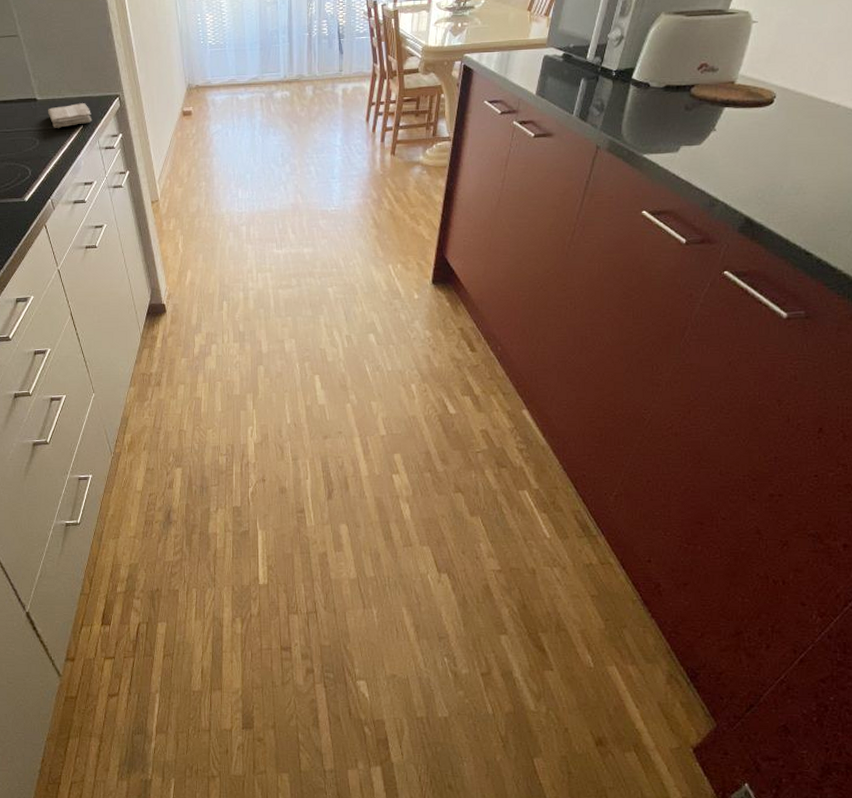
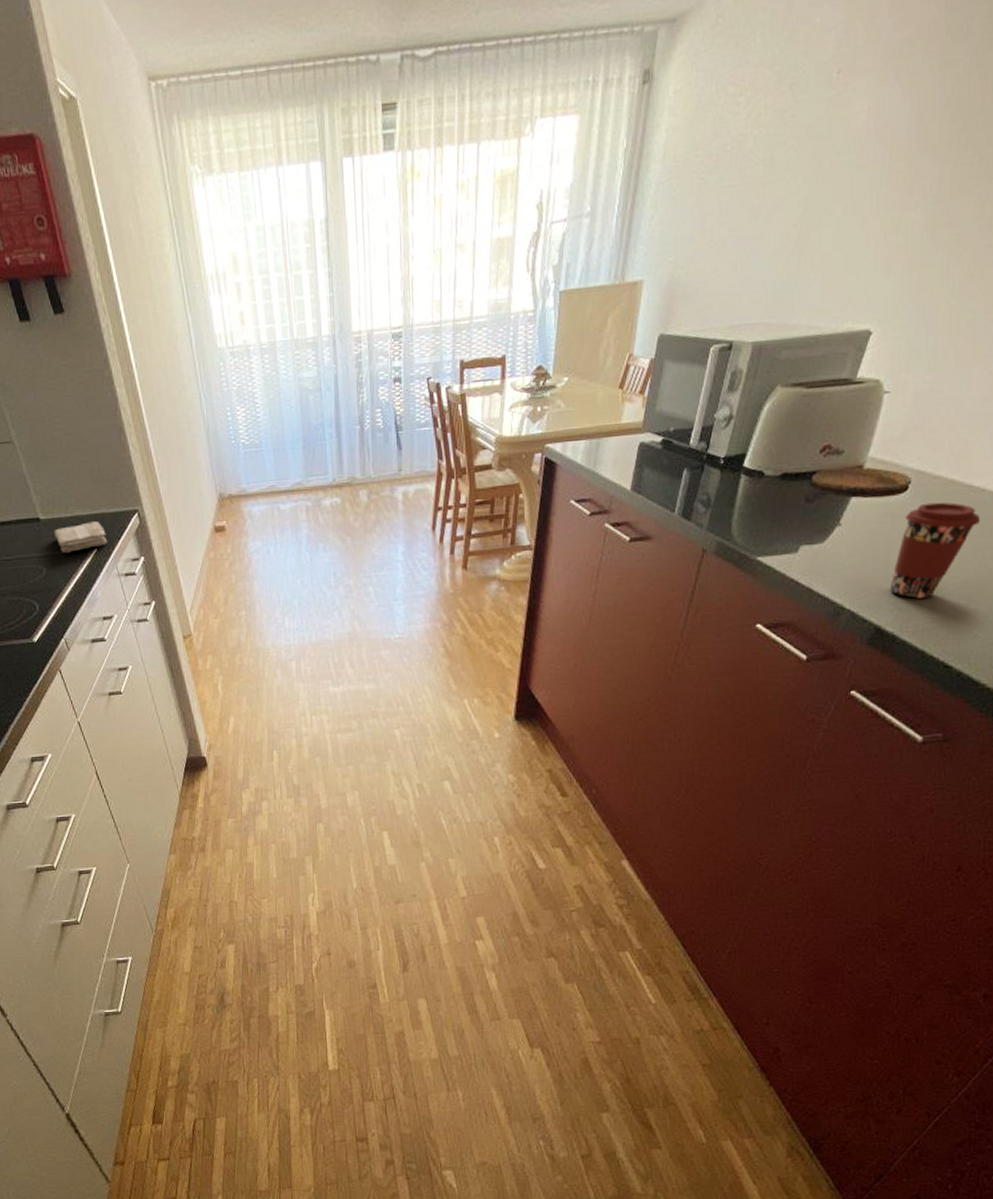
coffee cup: none [757,114,836,195] -> present [889,502,981,599]

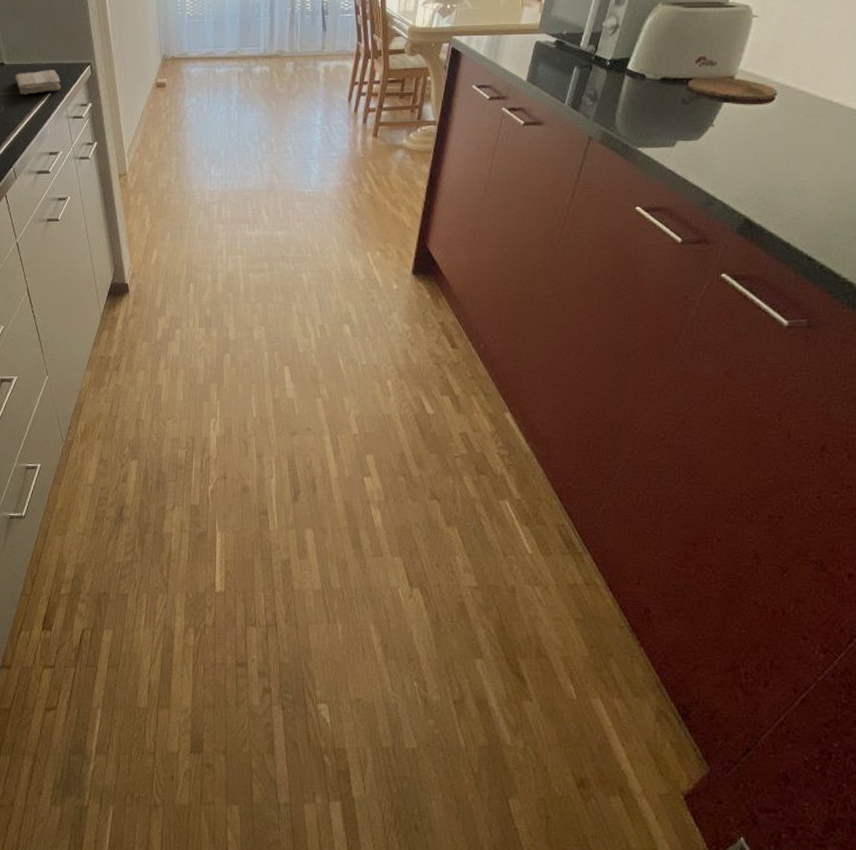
coffee cup: present [889,502,981,599] -> none [757,113,840,196]

